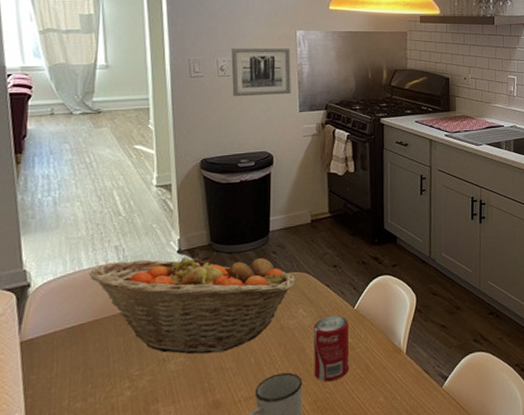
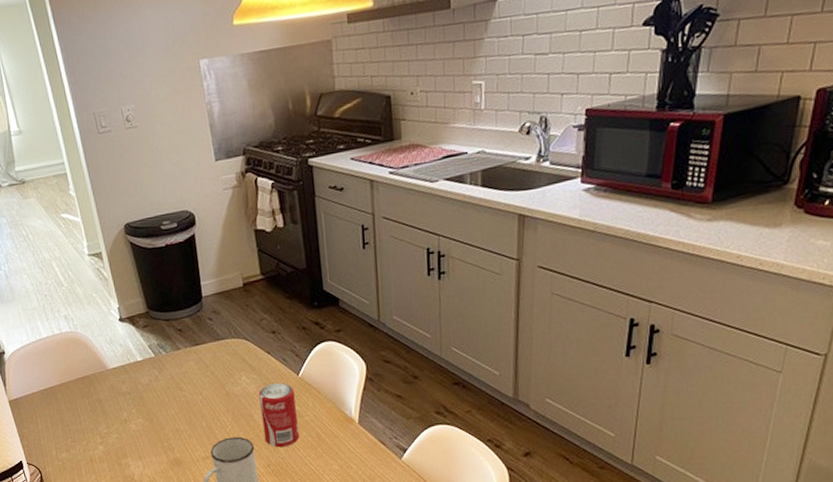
fruit basket: present [88,251,296,354] -> none [48,319,236,417]
wall art: present [231,47,291,97] -> none [134,84,203,151]

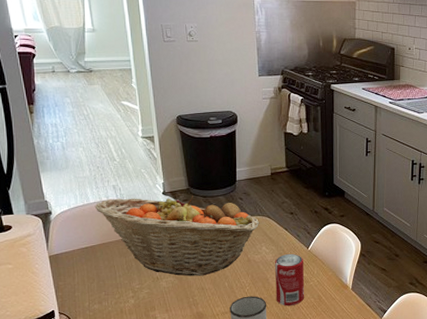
fruit basket: none [48,319,236,417] -> present [94,195,260,276]

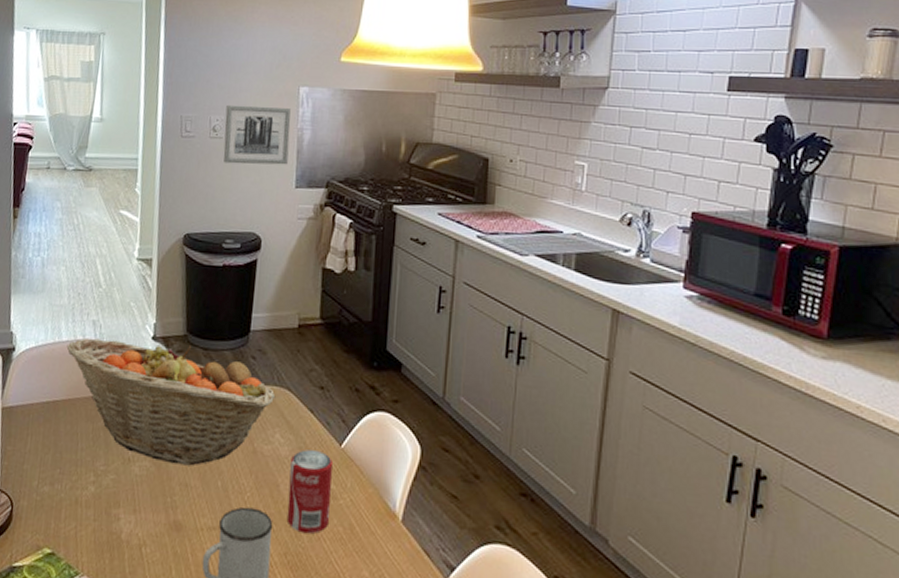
wall art: none [197,14,251,61] -> present [223,104,291,165]

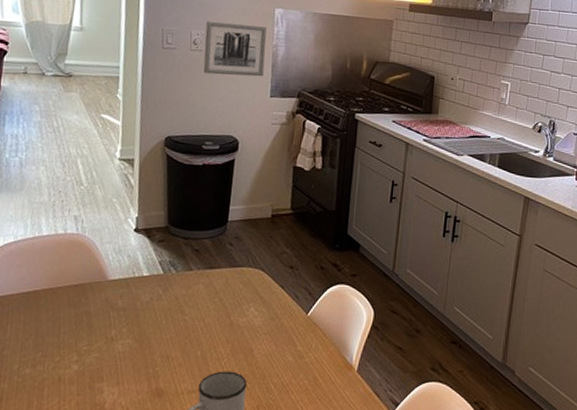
fruit basket: present [66,337,276,466] -> none [47,232,251,340]
beverage can: present [286,449,333,534] -> none [259,319,300,389]

